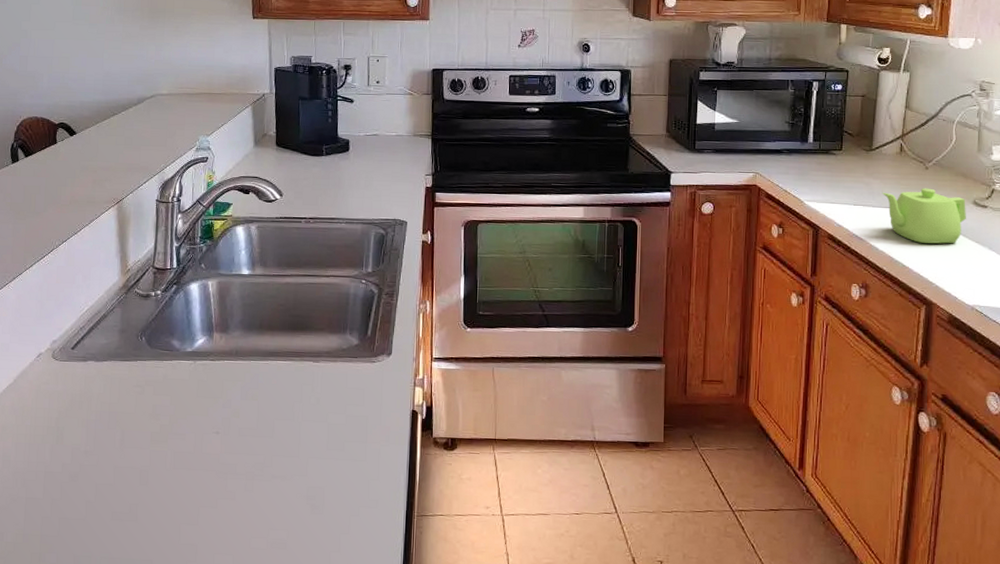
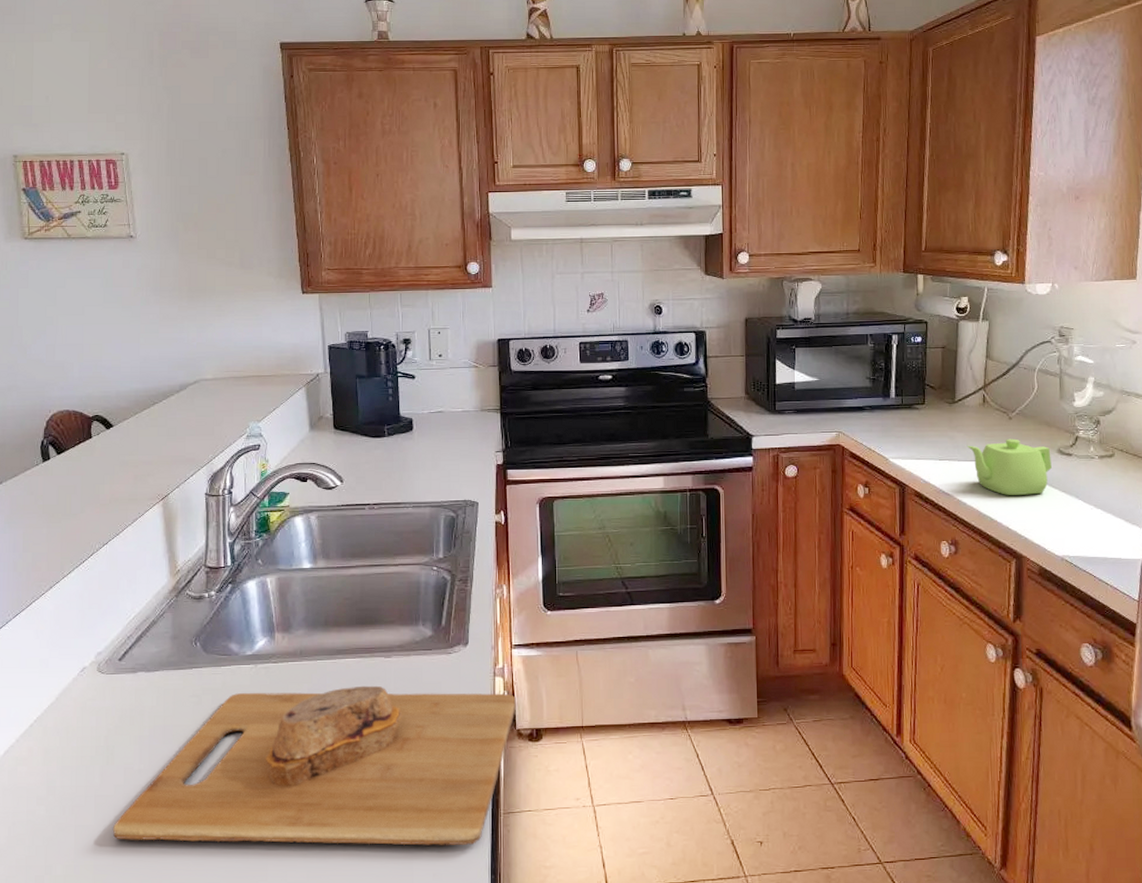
cutting board: none [59,386,434,543] -> present [113,685,516,845]

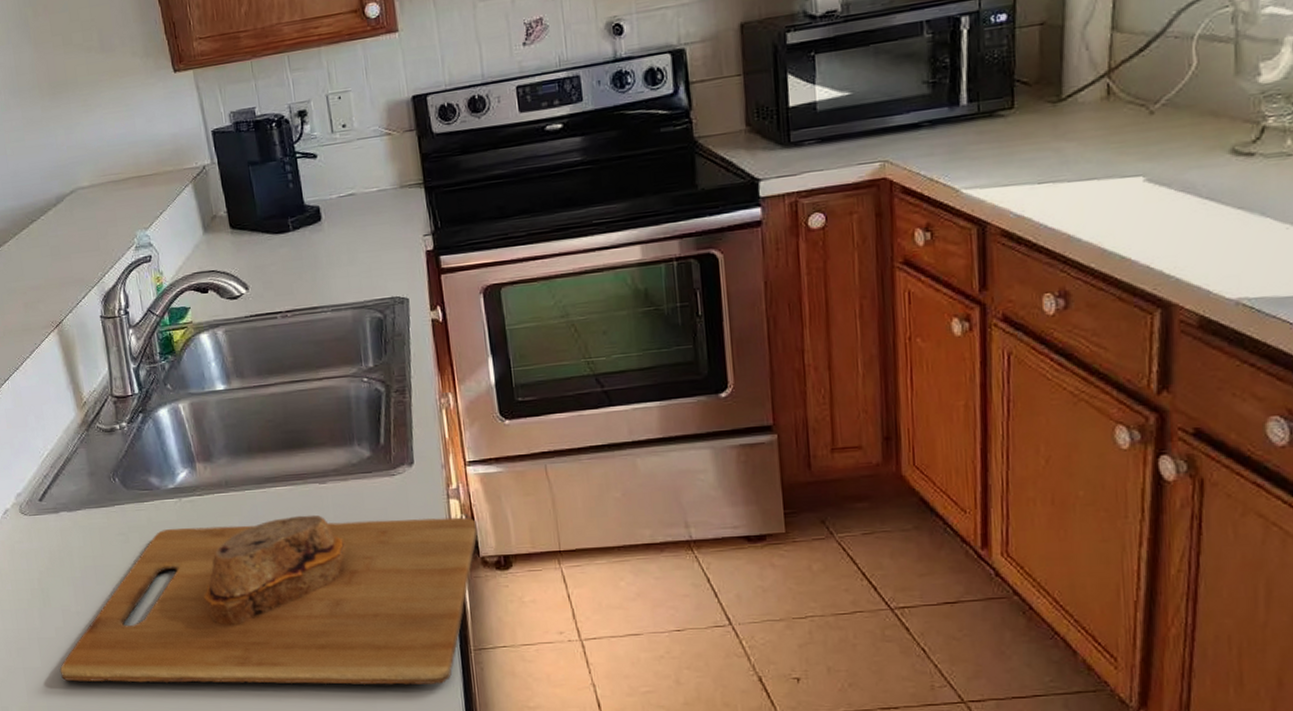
teapot: present [966,438,1052,495] -> none [1081,141,1220,223]

